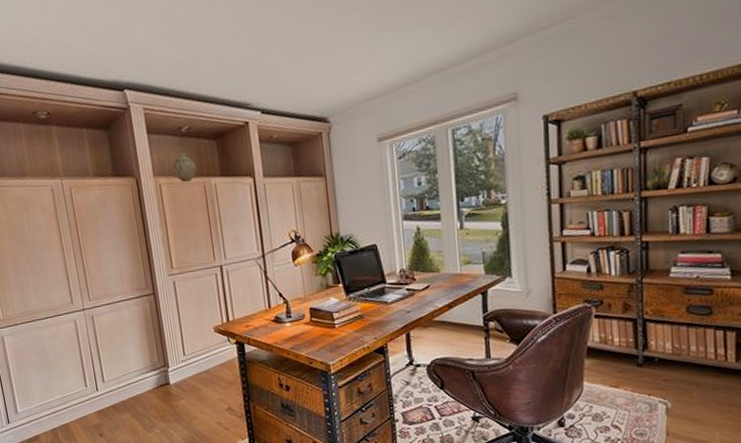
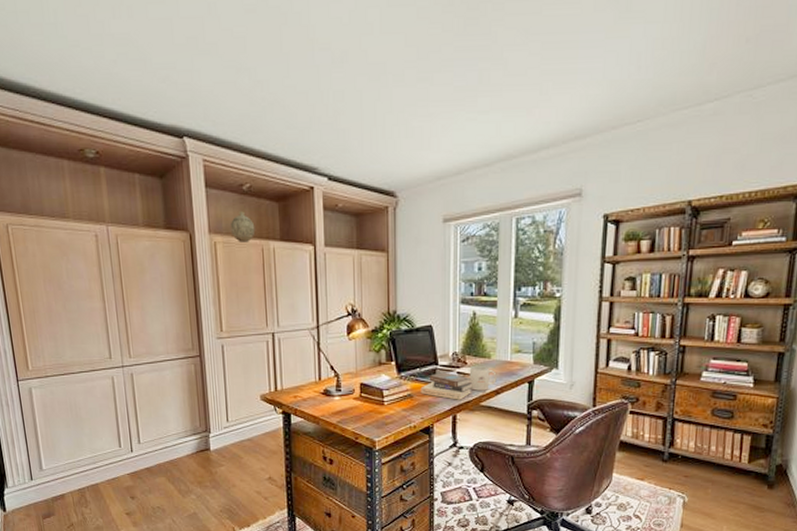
books: none [370,290,424,318] -> present [420,372,473,400]
mug: none [418,280,448,307] -> present [469,365,497,391]

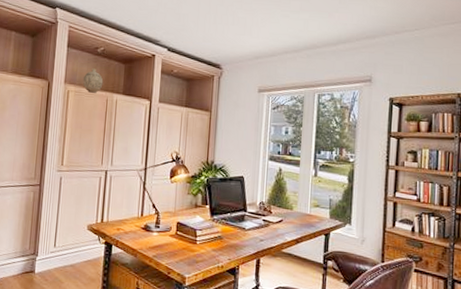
books: present [420,372,473,400] -> none [229,218,276,246]
mug: present [469,365,497,391] -> none [273,215,298,239]

